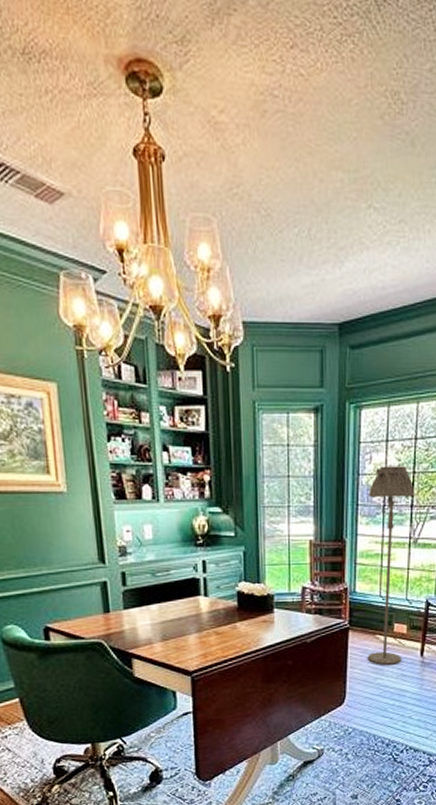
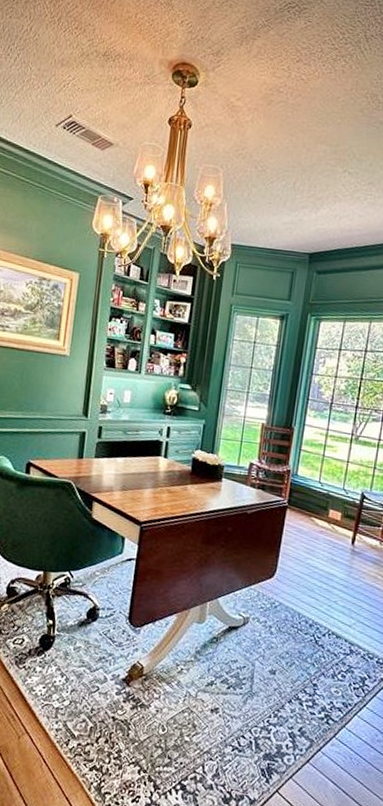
floor lamp: present [367,466,415,665] -> none [301,370,361,548]

